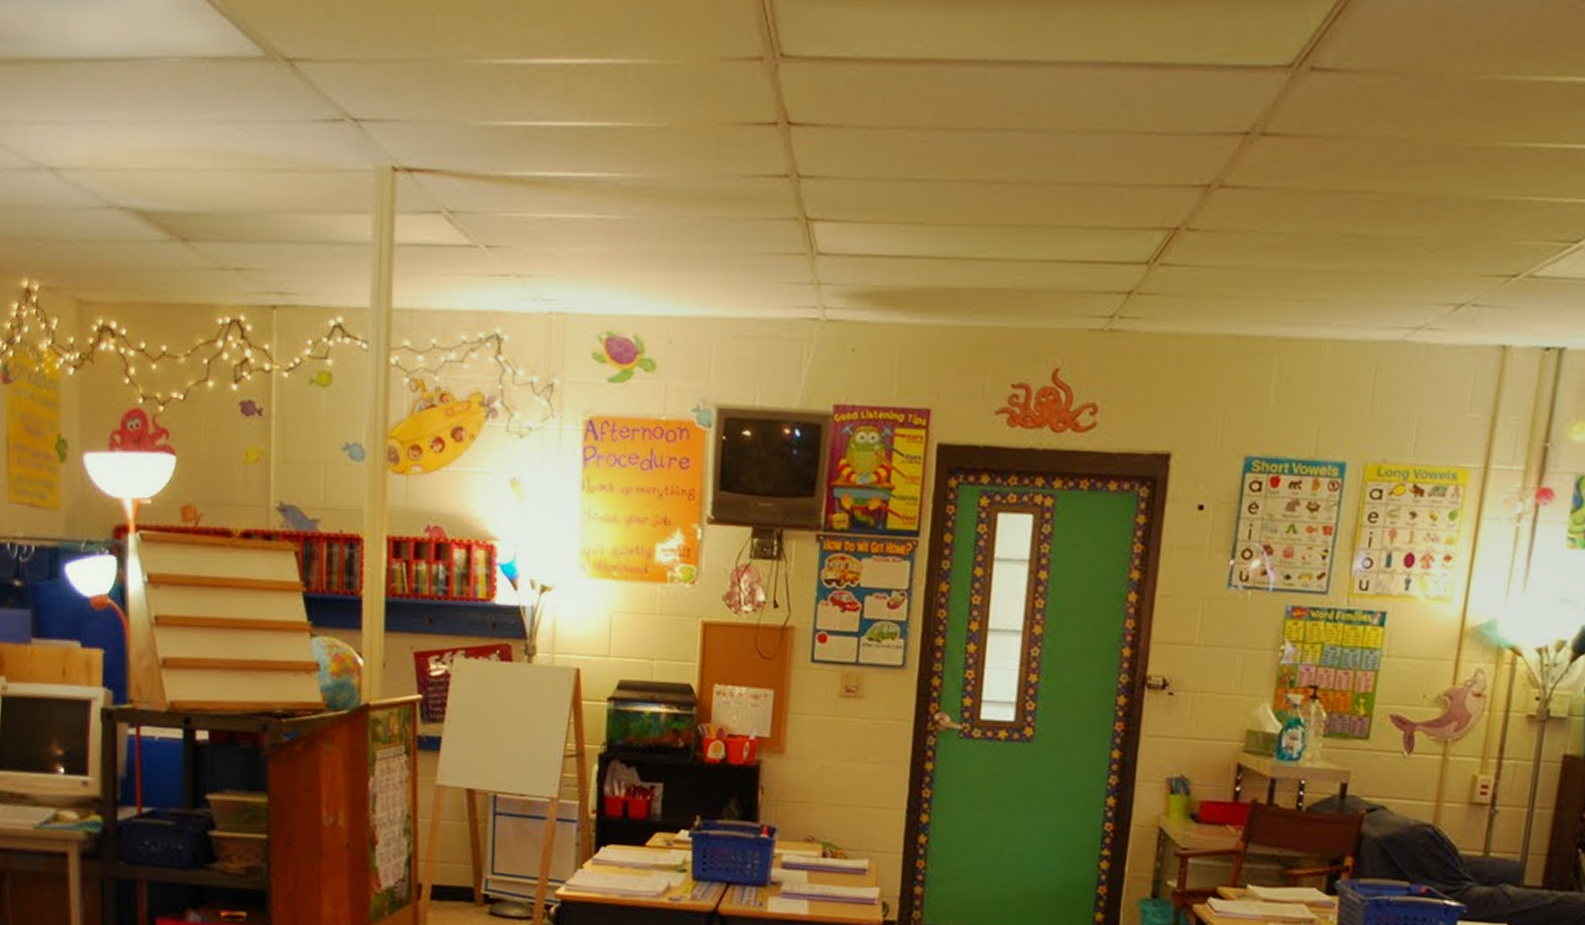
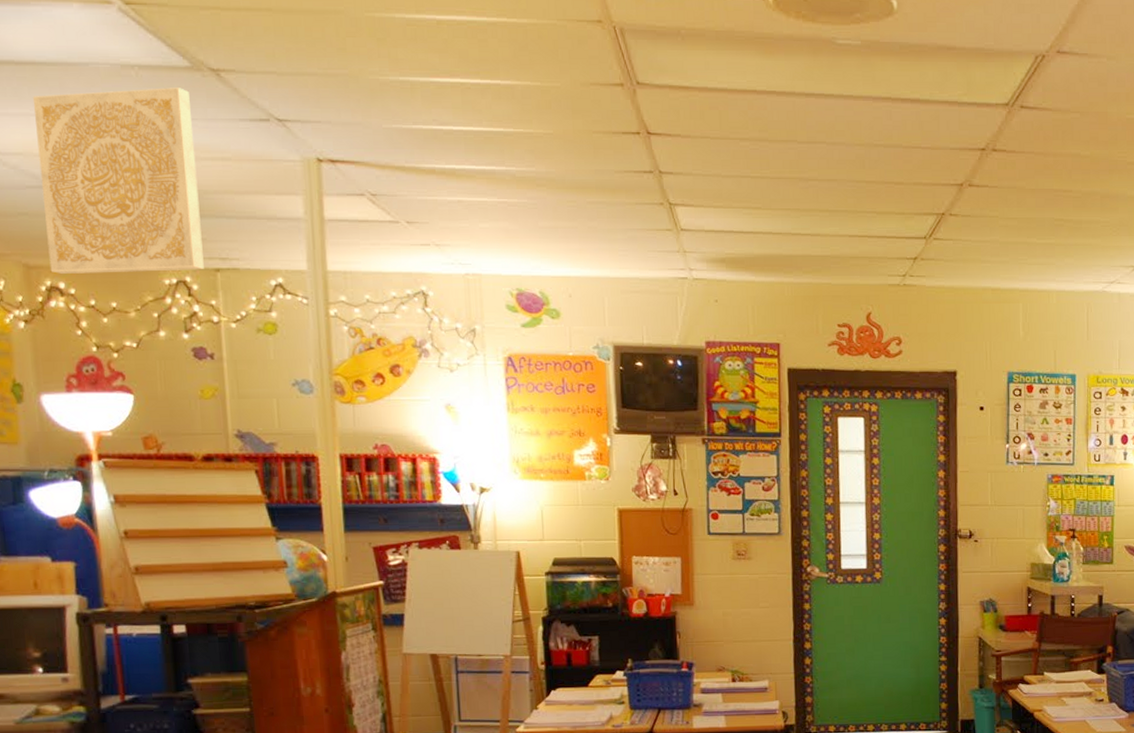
light panel: none [100,83,261,311] -> present [32,88,204,274]

